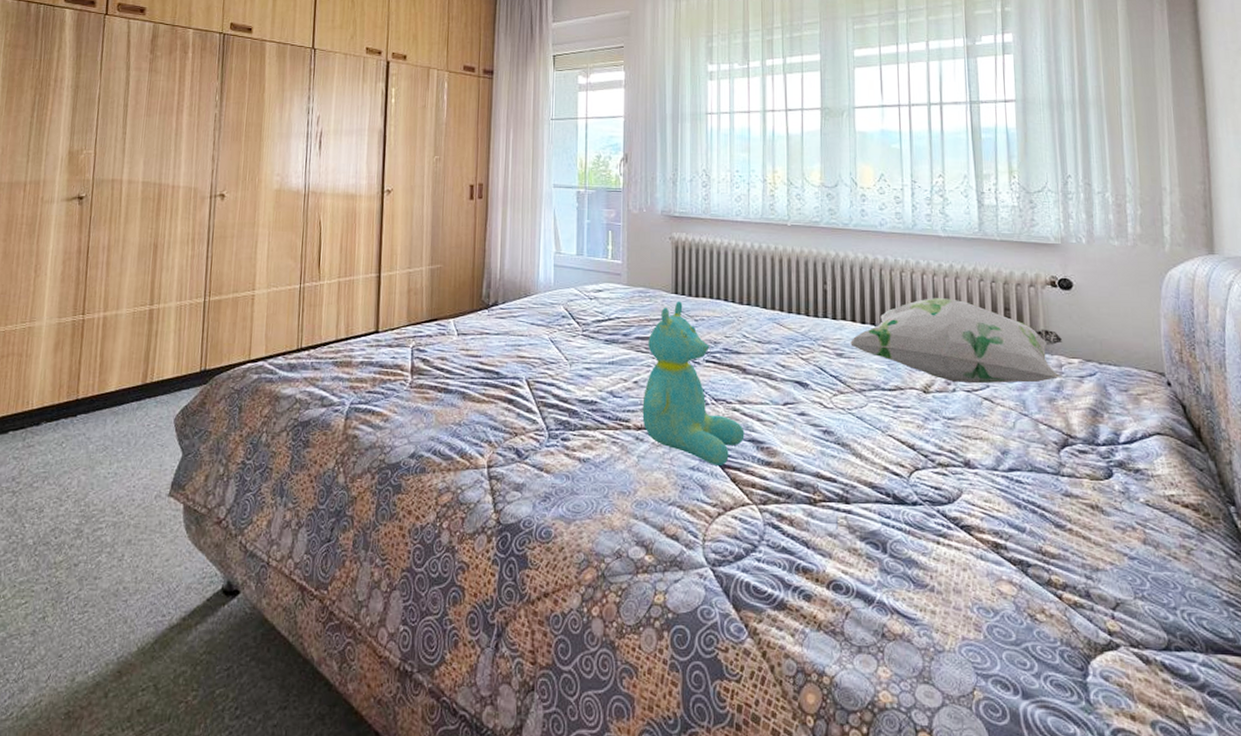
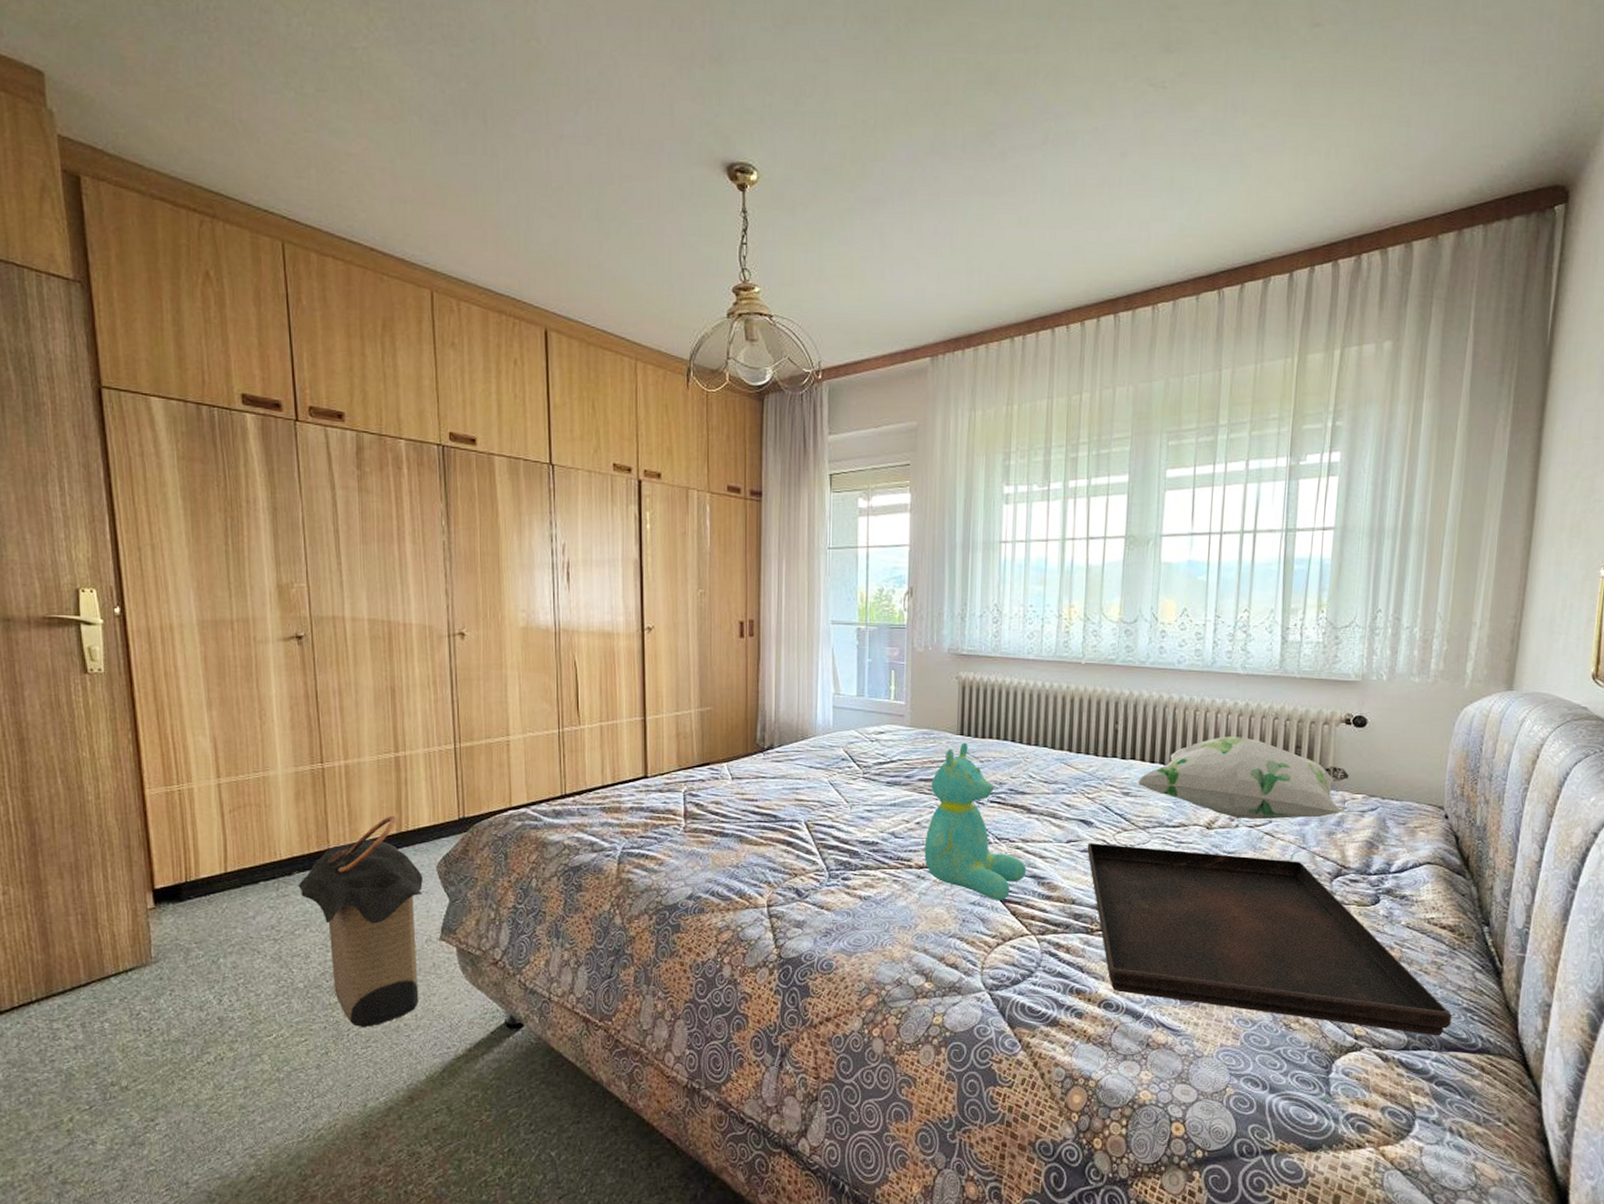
laundry hamper: none [43,367,160,591] -> present [298,815,423,1028]
serving tray: none [804,405,1213,635] -> present [1087,843,1452,1036]

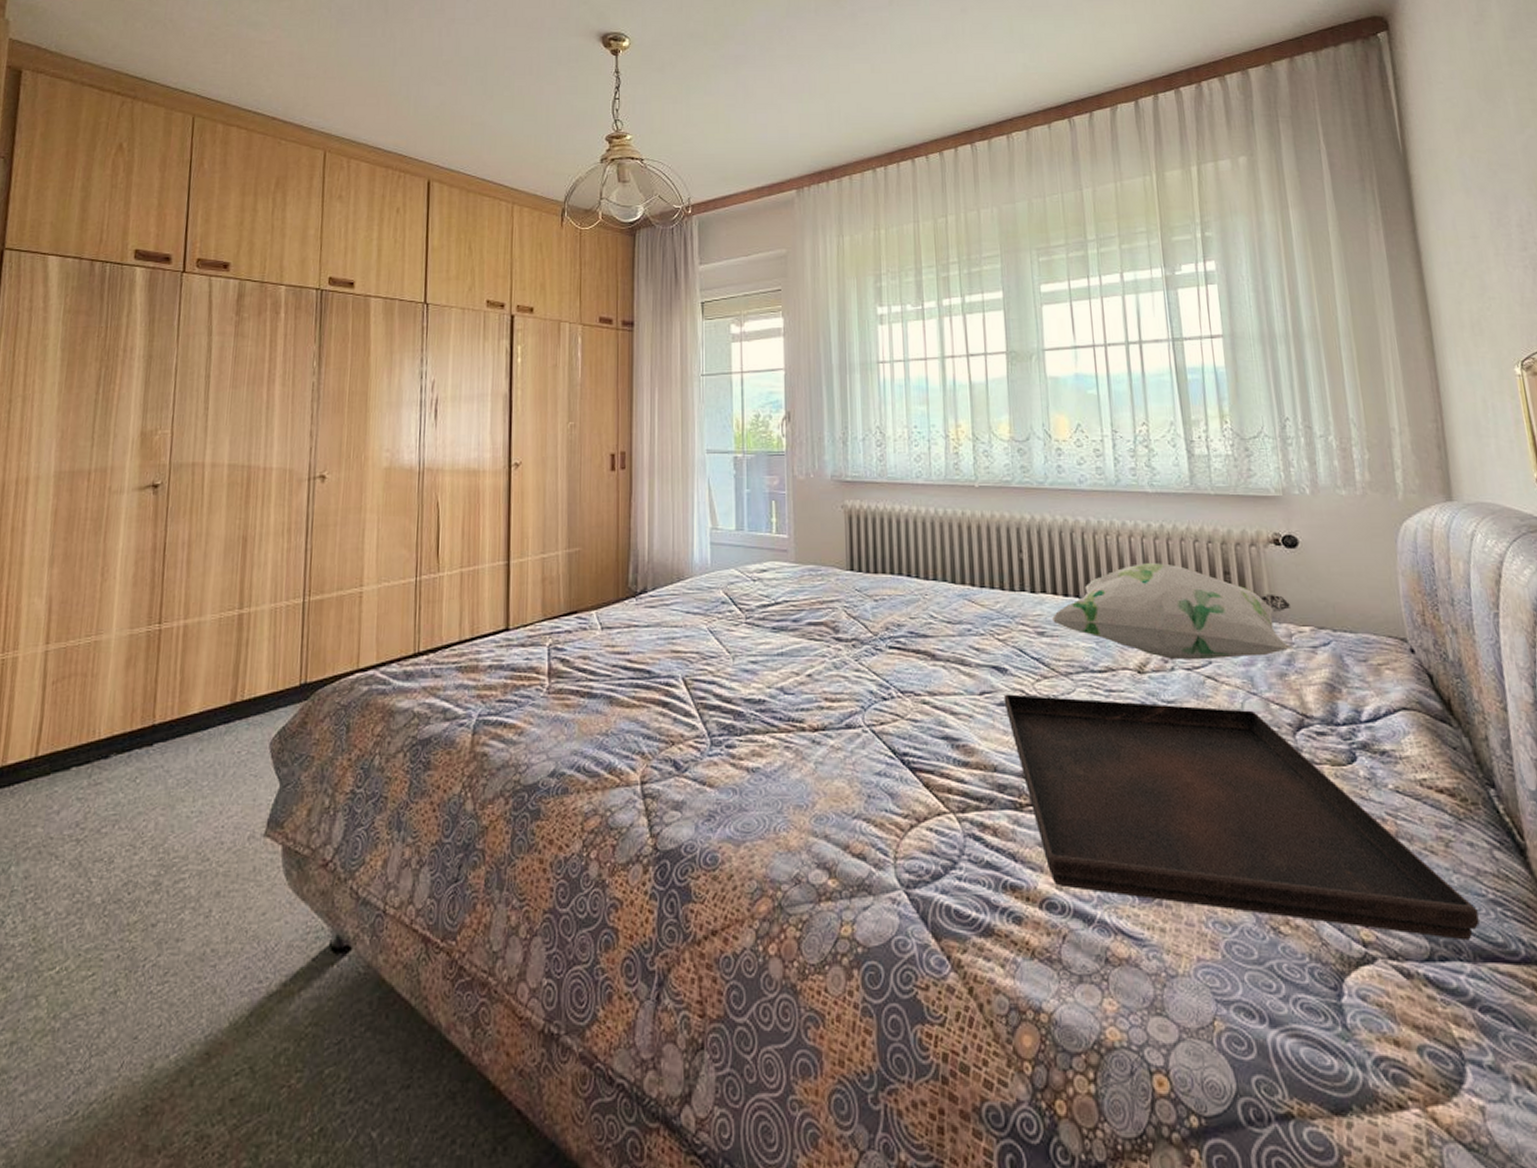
laundry hamper: present [298,815,423,1028] -> none [113,683,253,956]
teddy bear: present [924,742,1027,900] -> none [818,578,937,769]

